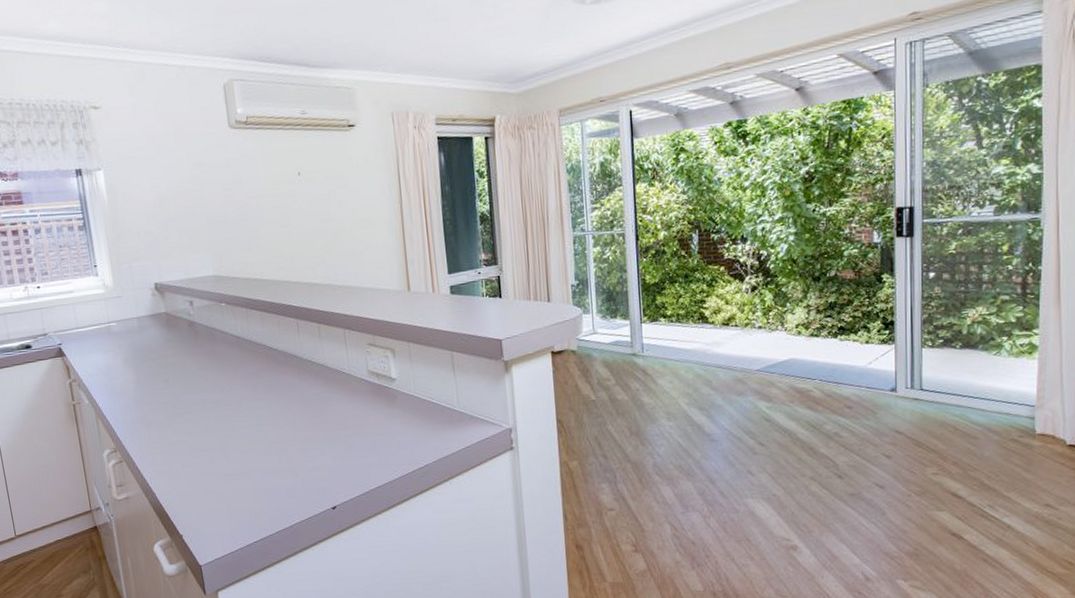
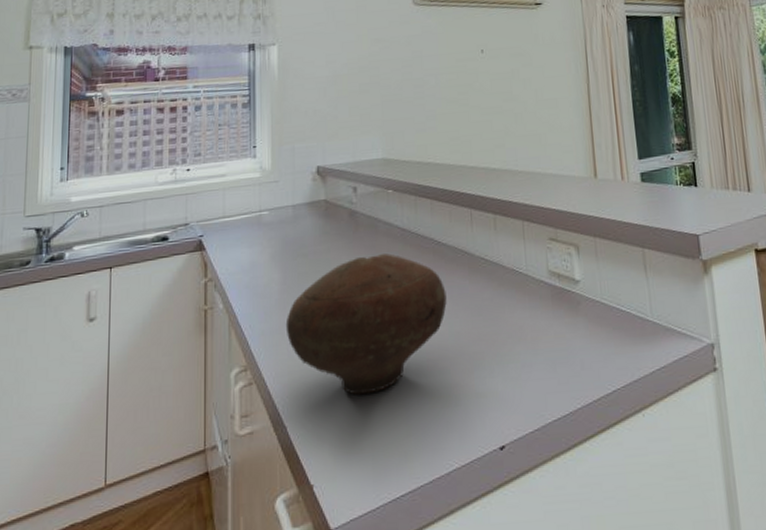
bowl: none [144,358,281,470] -> present [285,253,447,395]

